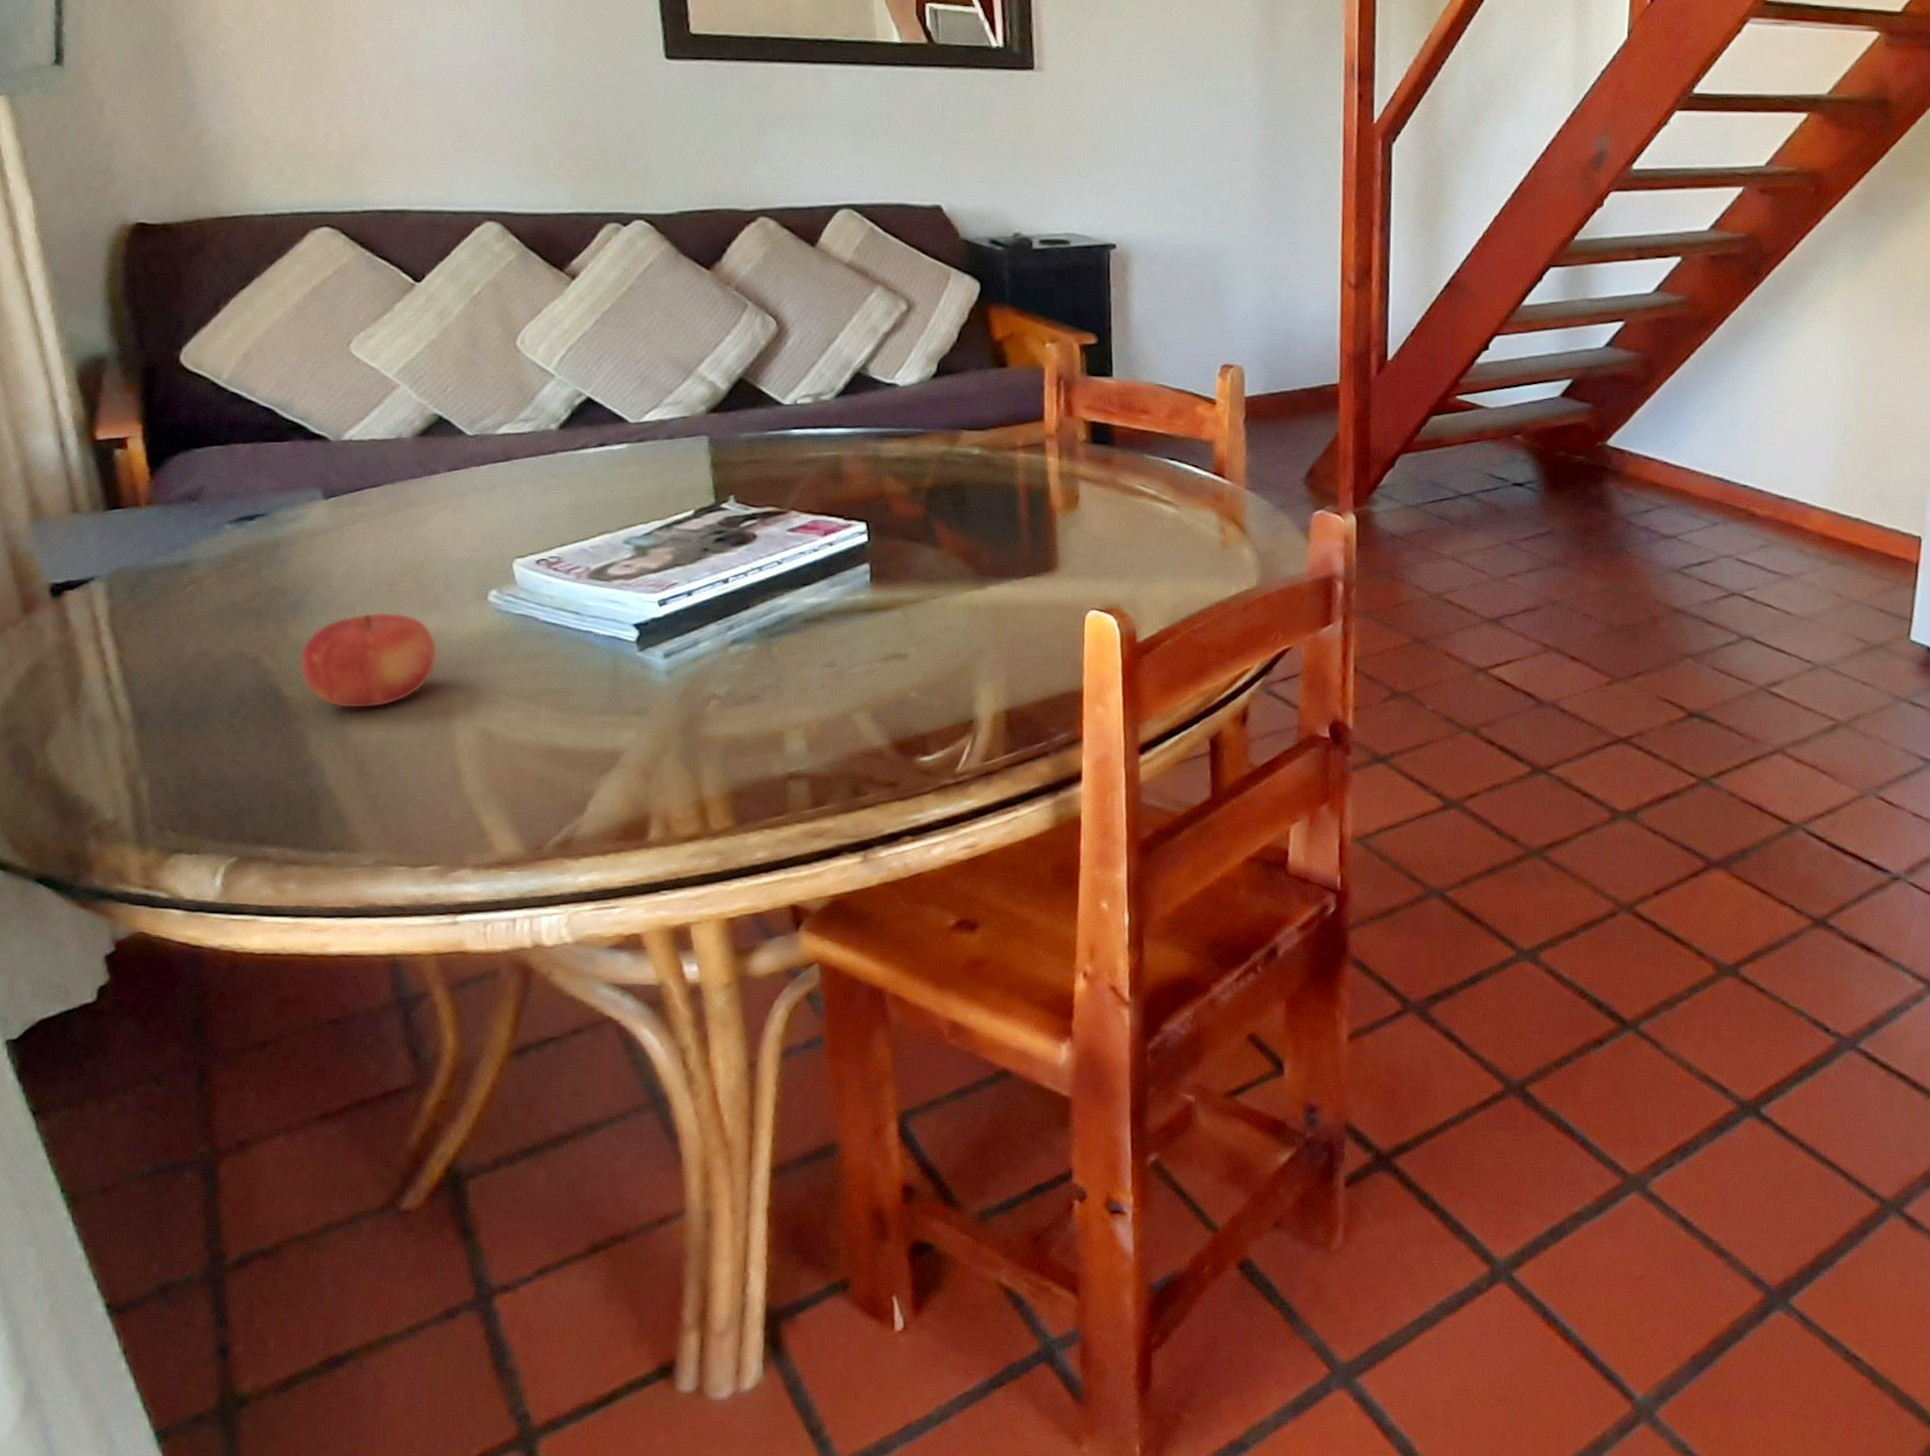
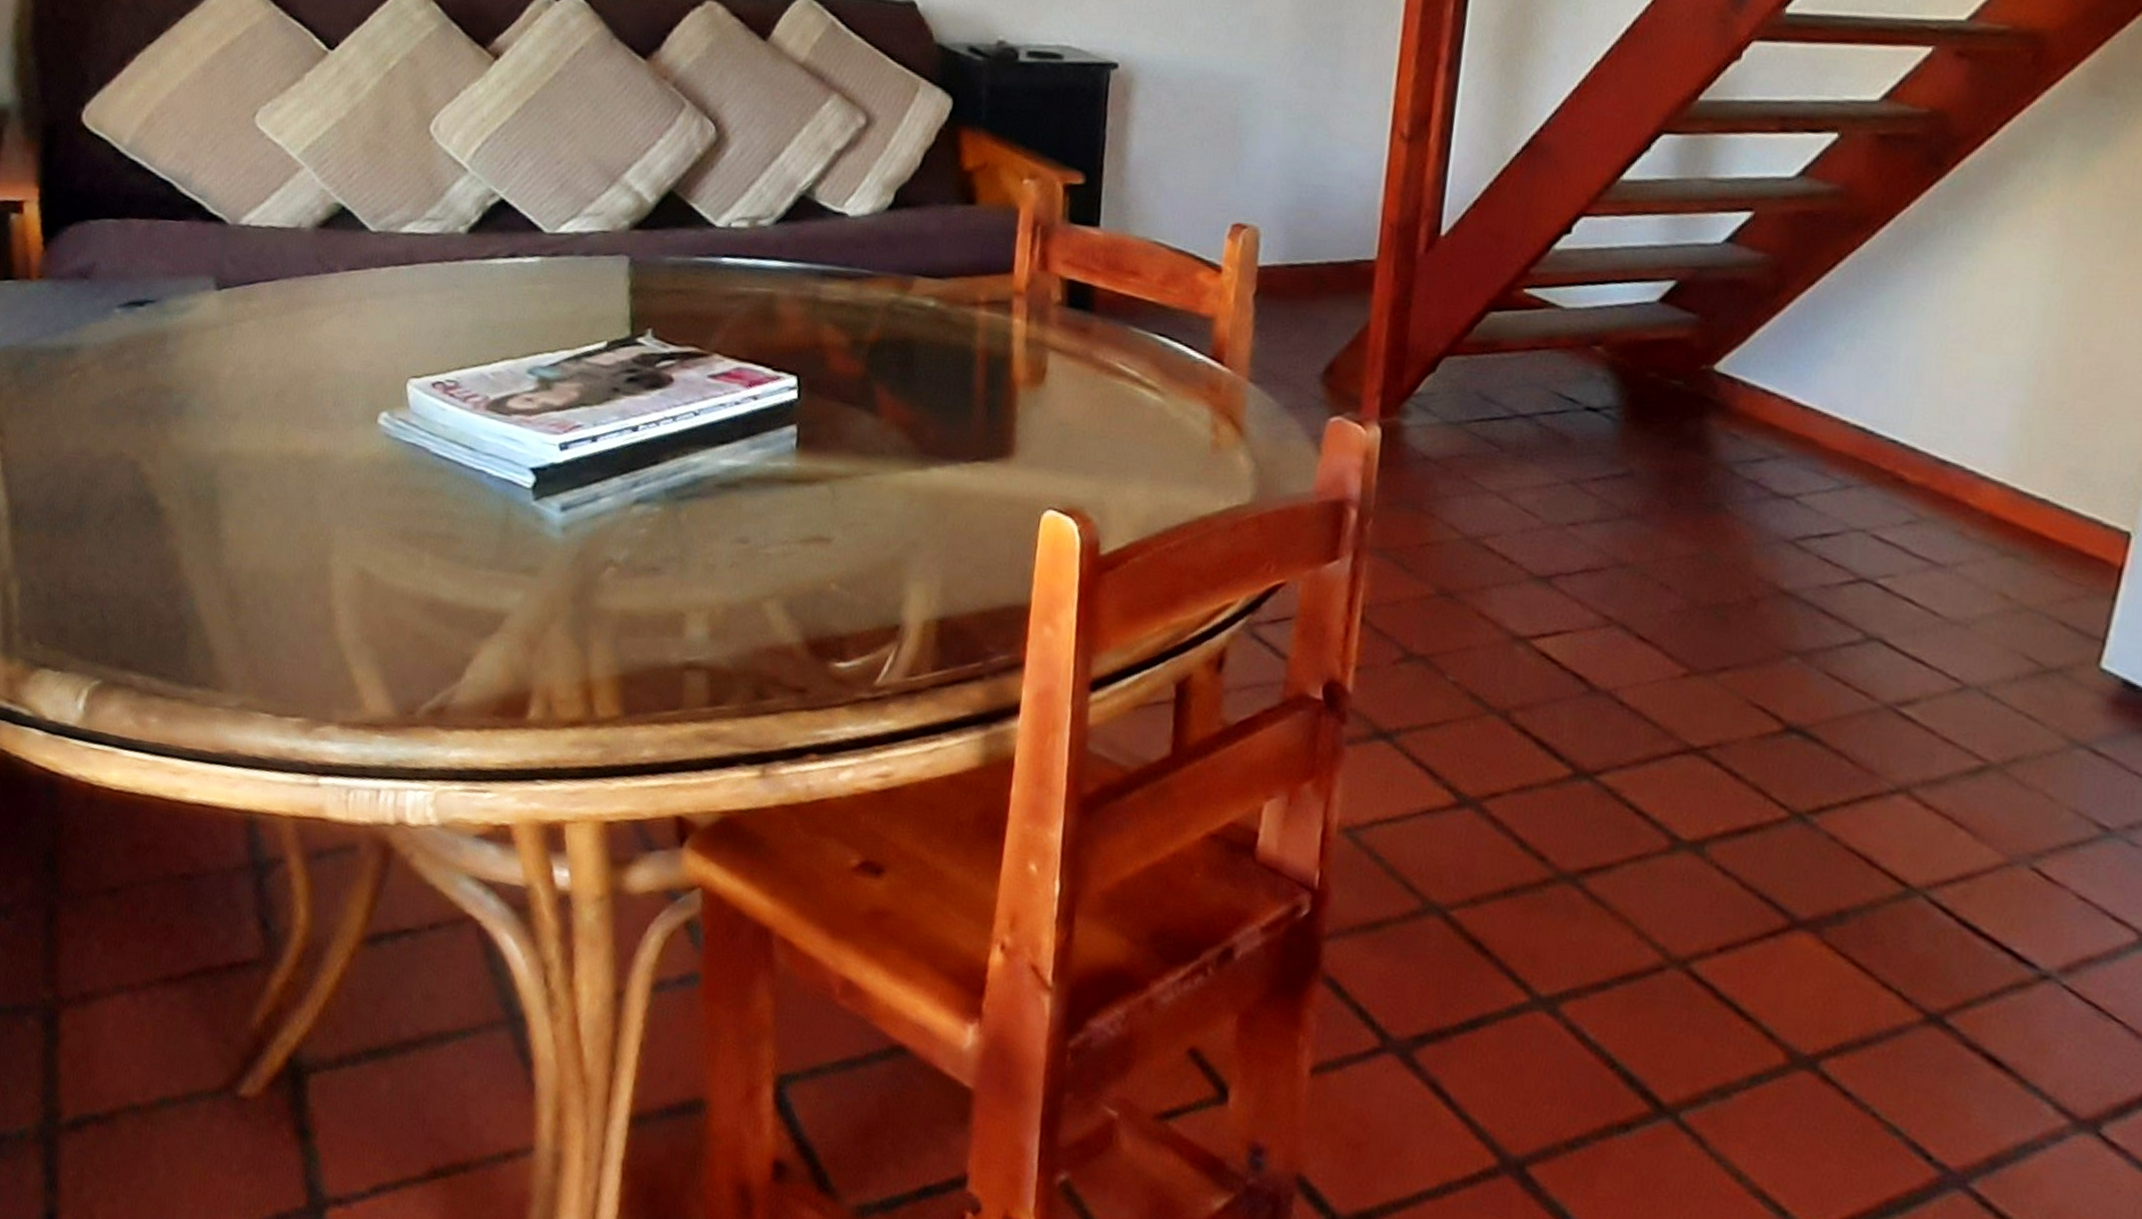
fruit: present [299,611,438,709] -> none [178,422,321,532]

